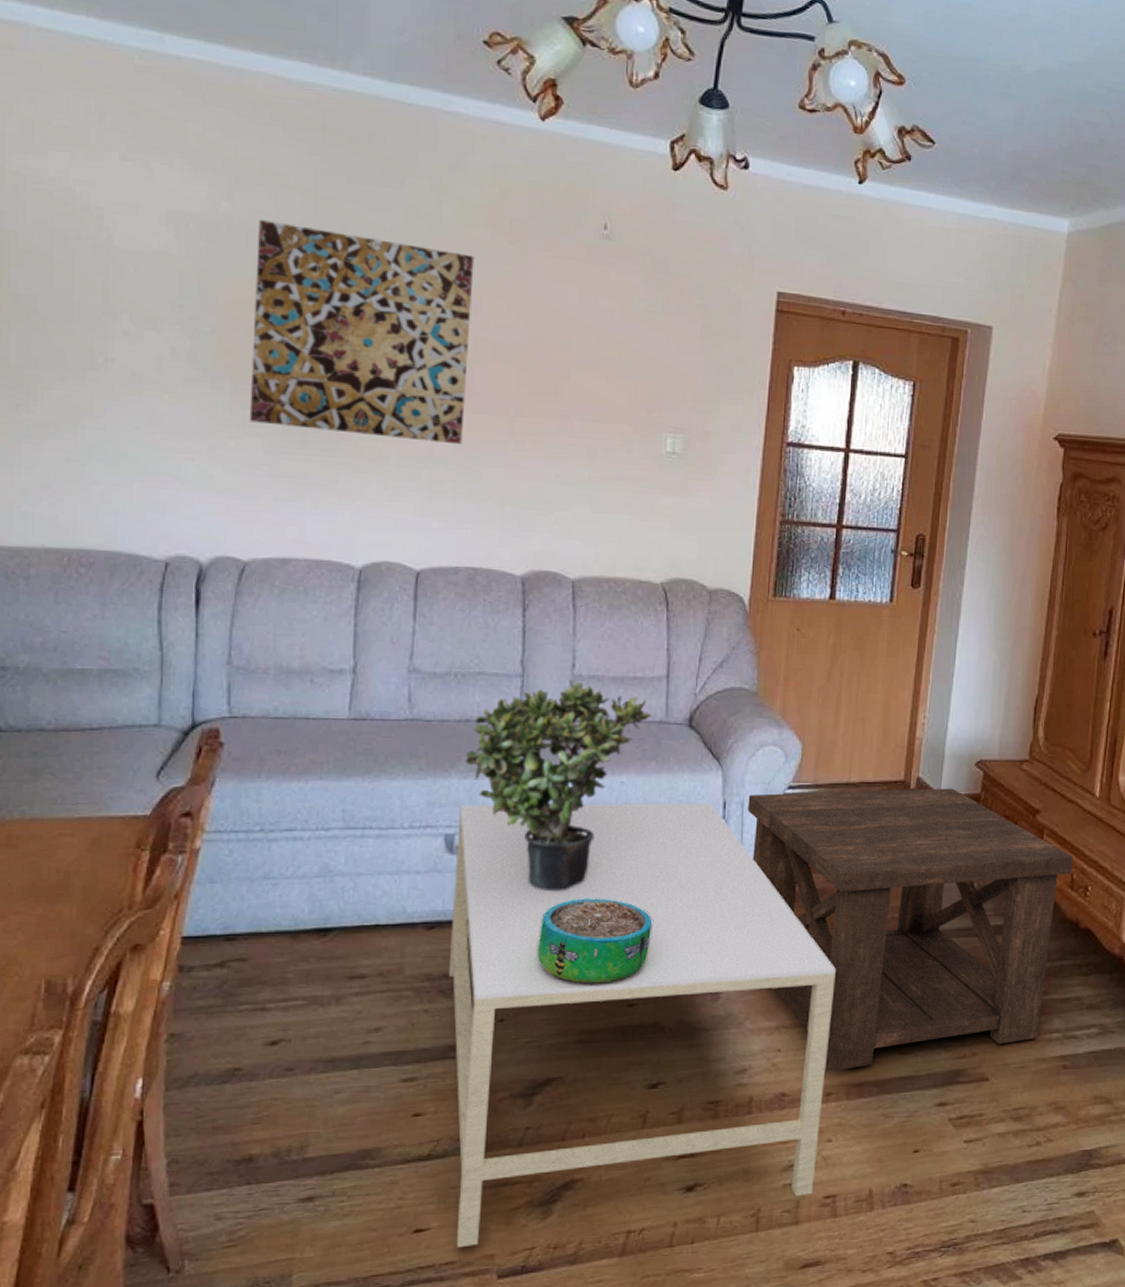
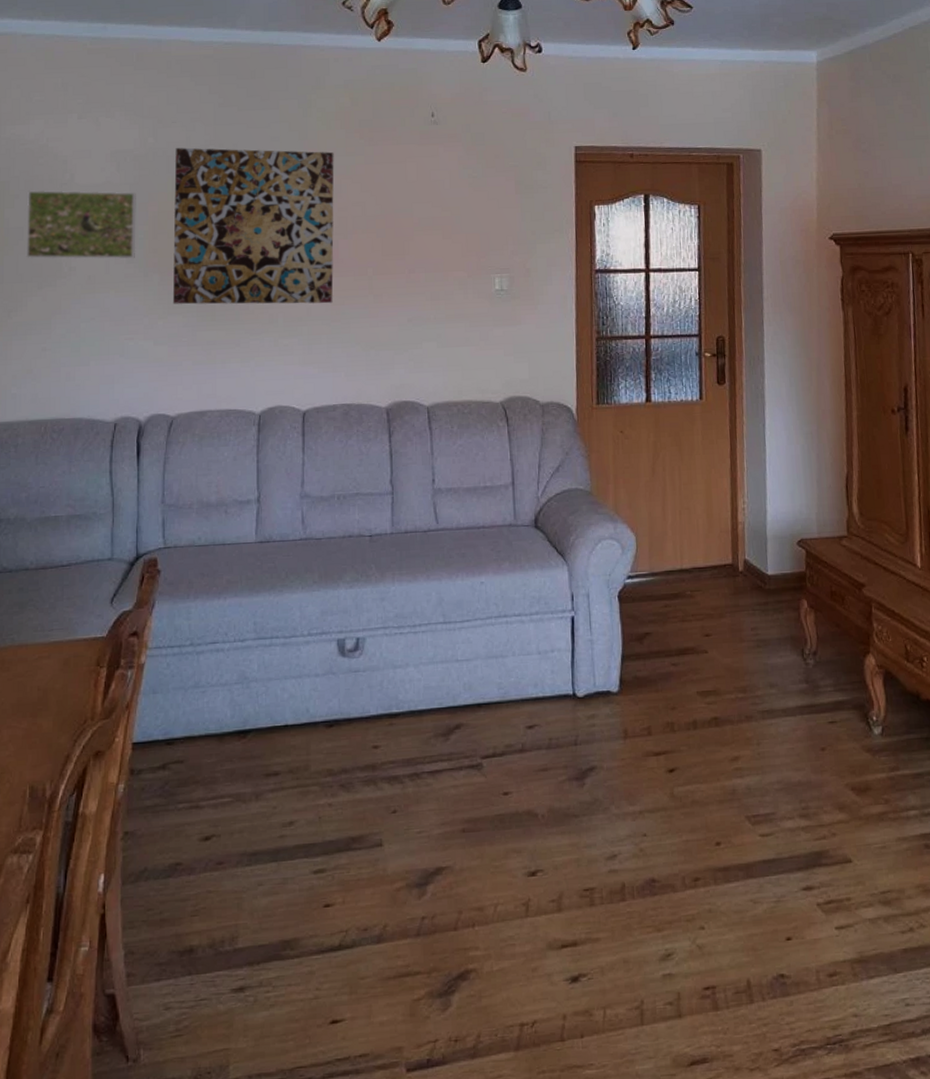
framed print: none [42,247,202,358] -> present [26,190,136,259]
coffee table: present [448,802,836,1247] -> none [346,596,692,1039]
potted plant: present [466,679,652,892] -> none [350,493,503,687]
decorative bowl: present [536,898,653,985] -> none [420,691,519,776]
side table: present [748,788,1073,1072] -> none [593,568,906,856]

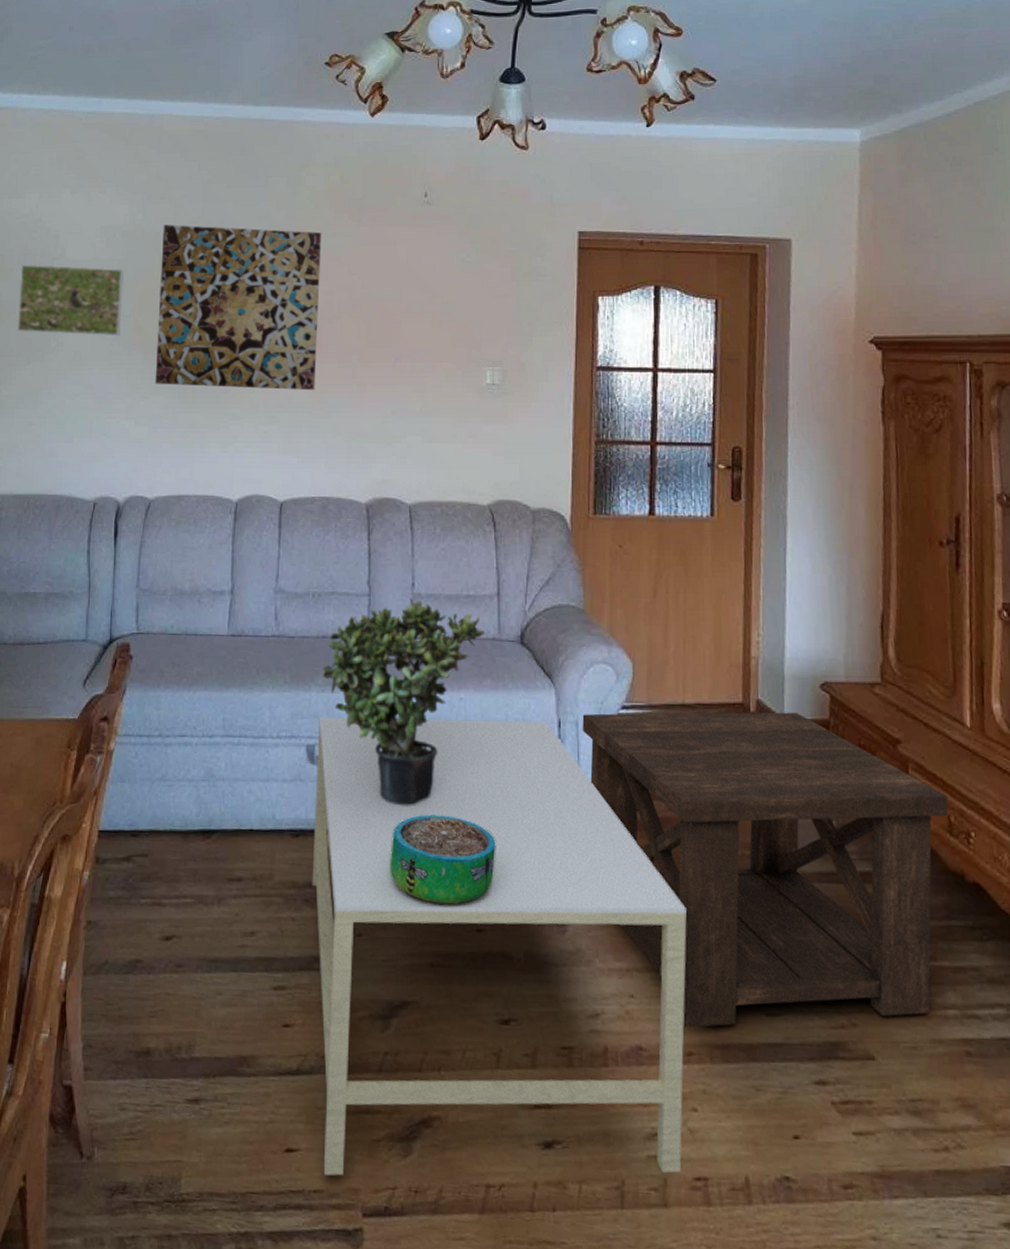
coffee table: none [346,596,692,1039] -> present [312,717,687,1176]
potted plant: none [350,493,503,687] -> present [323,598,486,806]
decorative bowl: none [420,691,519,776] -> present [389,814,496,907]
side table: none [593,568,906,856] -> present [582,712,949,1028]

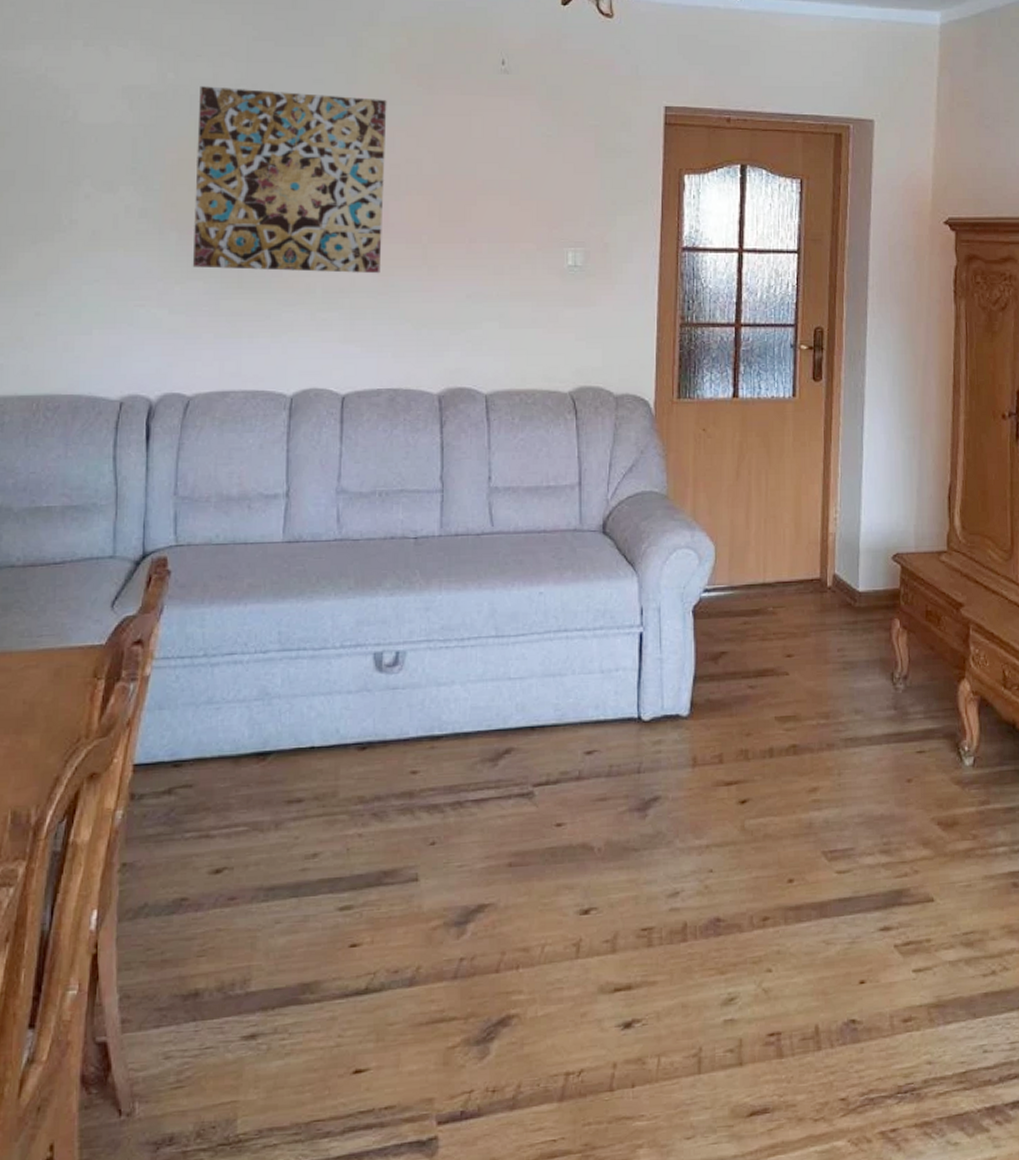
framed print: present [17,264,124,337] -> none [19,128,152,213]
coffee table: present [312,717,687,1176] -> none [380,610,764,1090]
potted plant: present [323,598,486,806] -> none [391,492,567,707]
decorative bowl: present [389,814,496,907] -> none [465,712,577,805]
side table: present [582,712,949,1028] -> none [664,584,1004,894]

